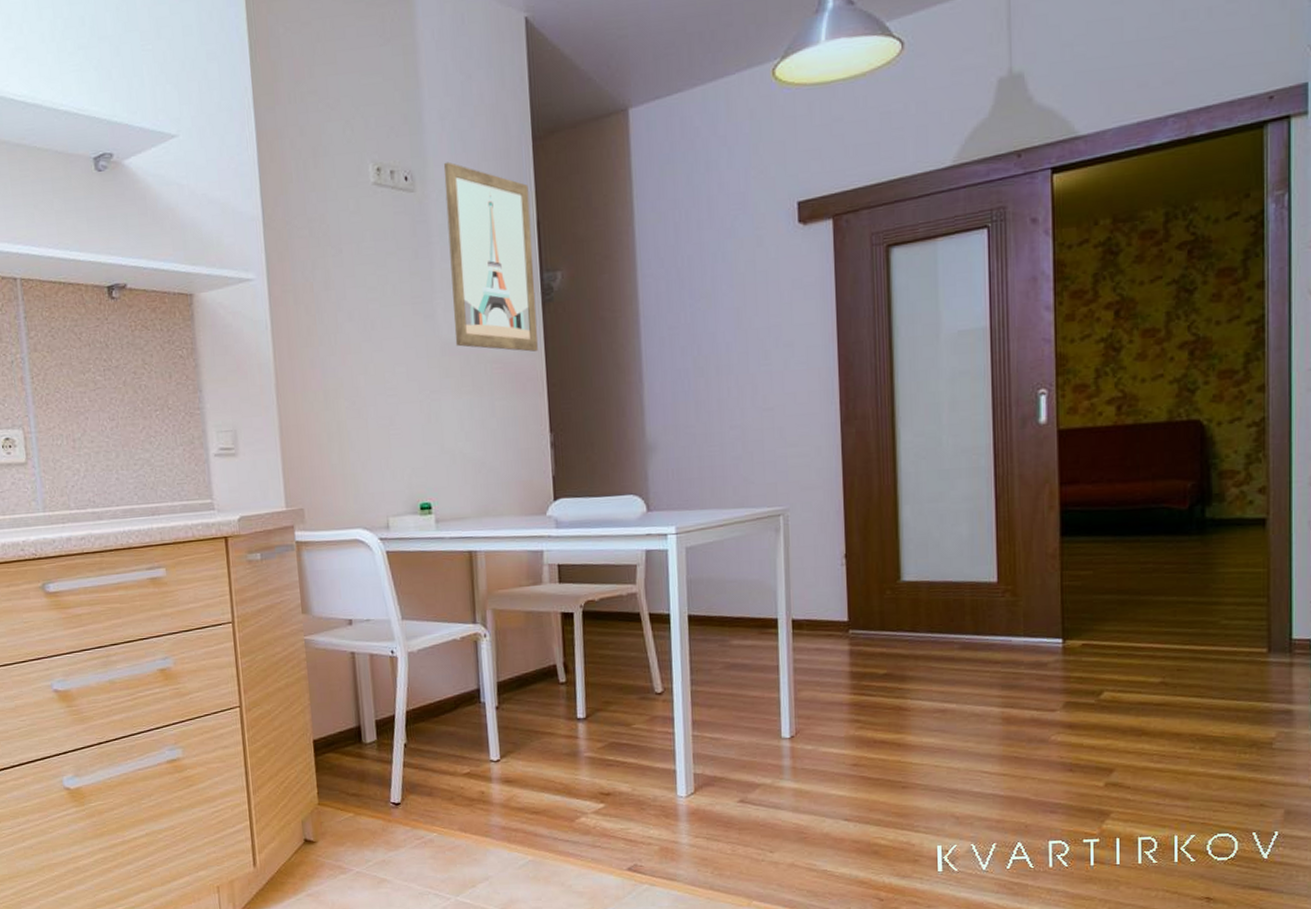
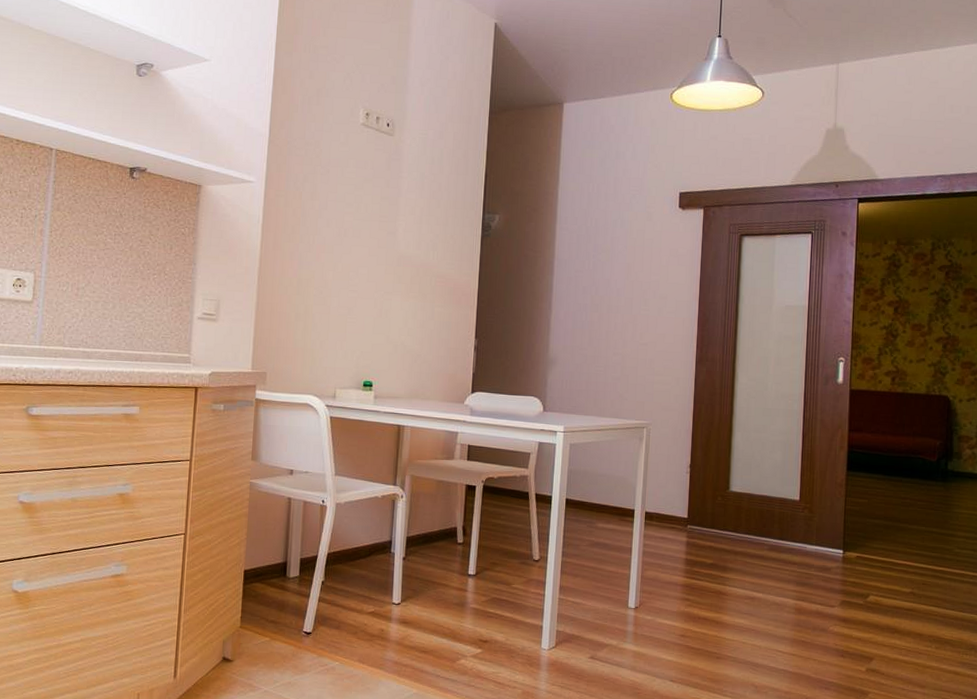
wall art: present [443,161,538,352] -> none [409,118,482,273]

